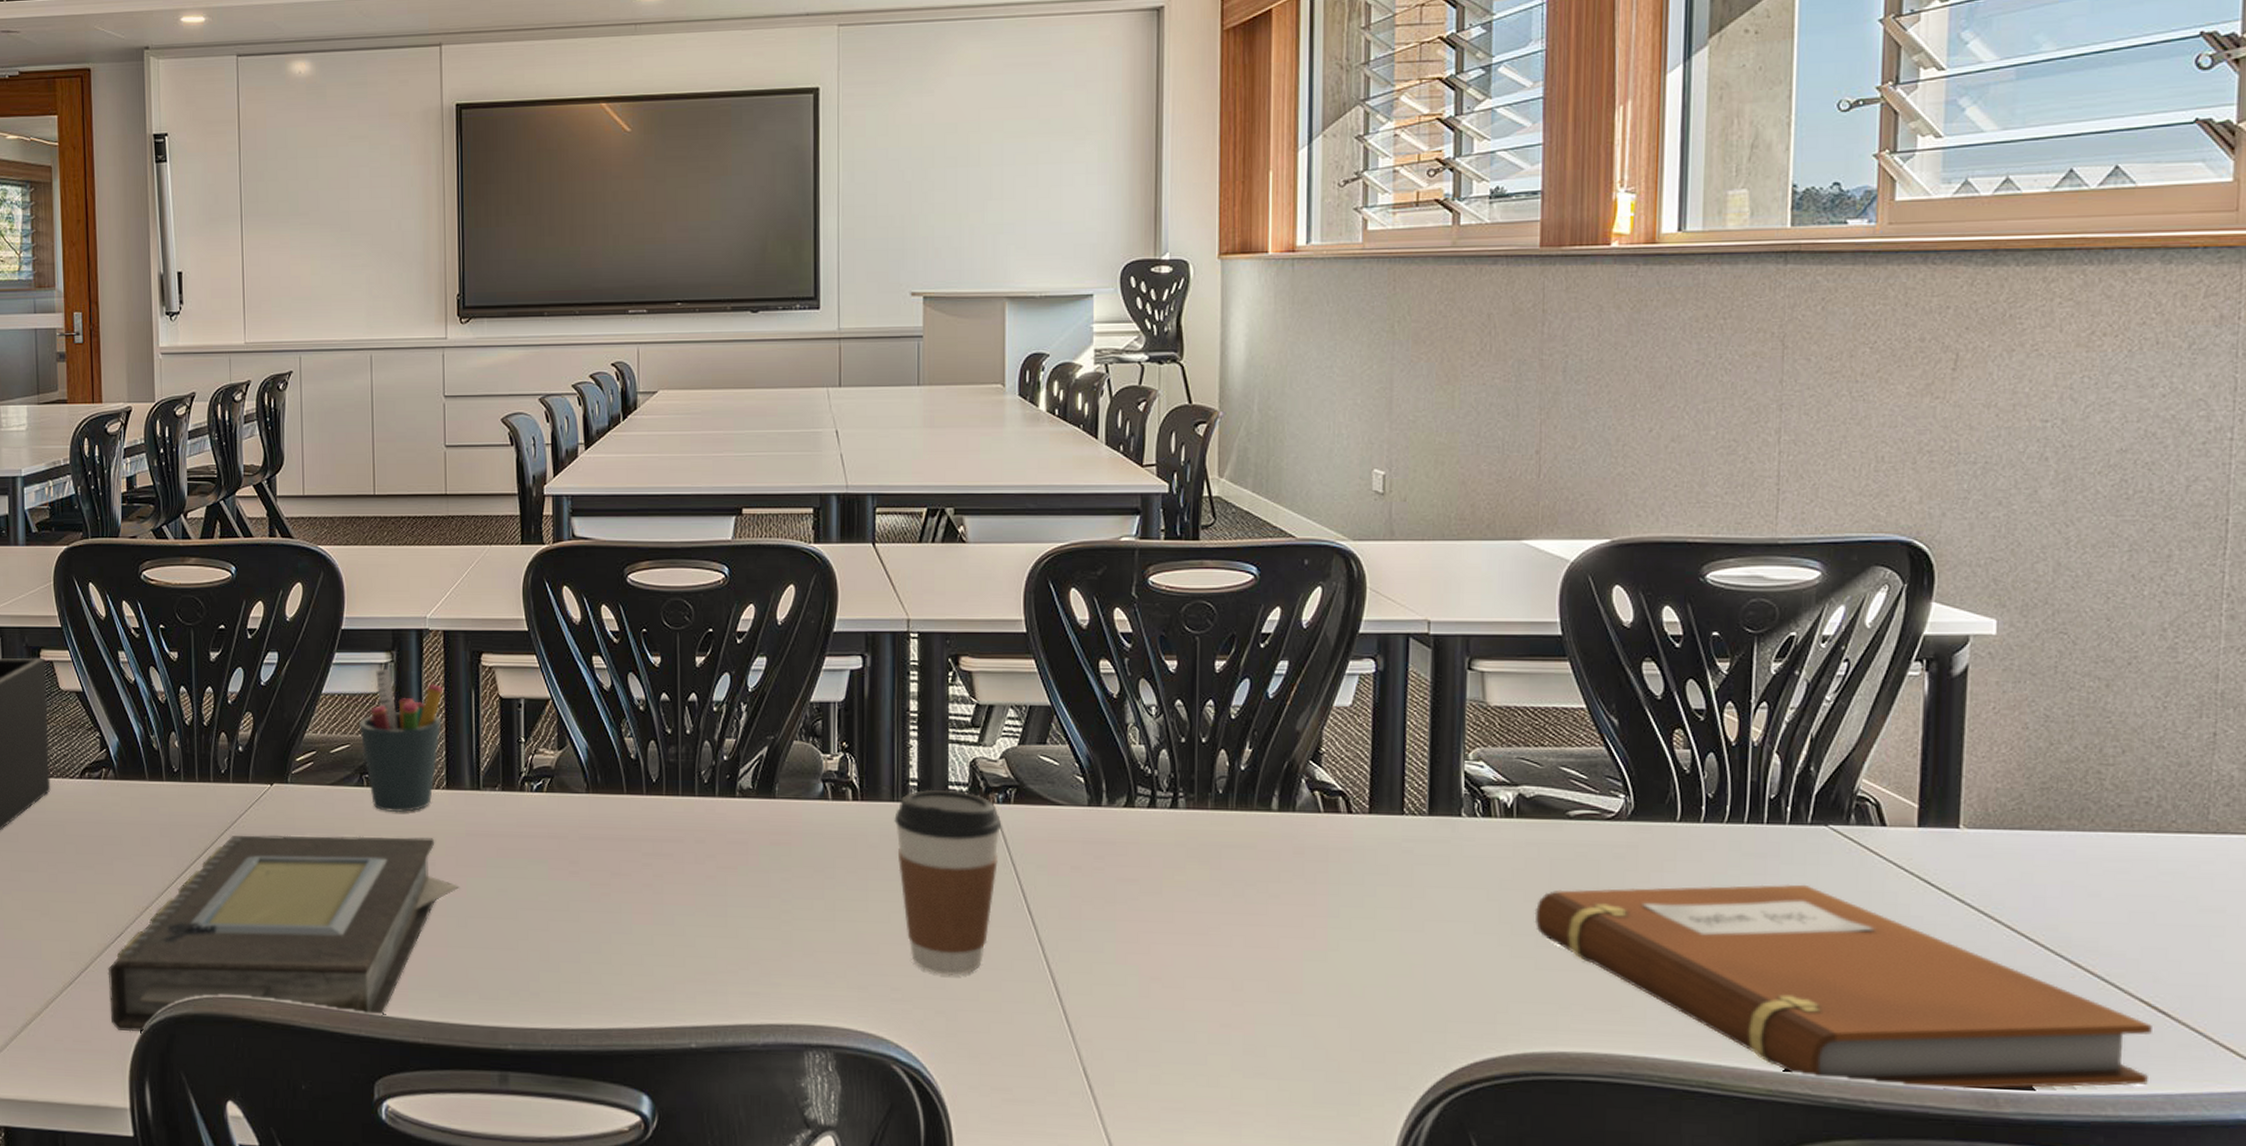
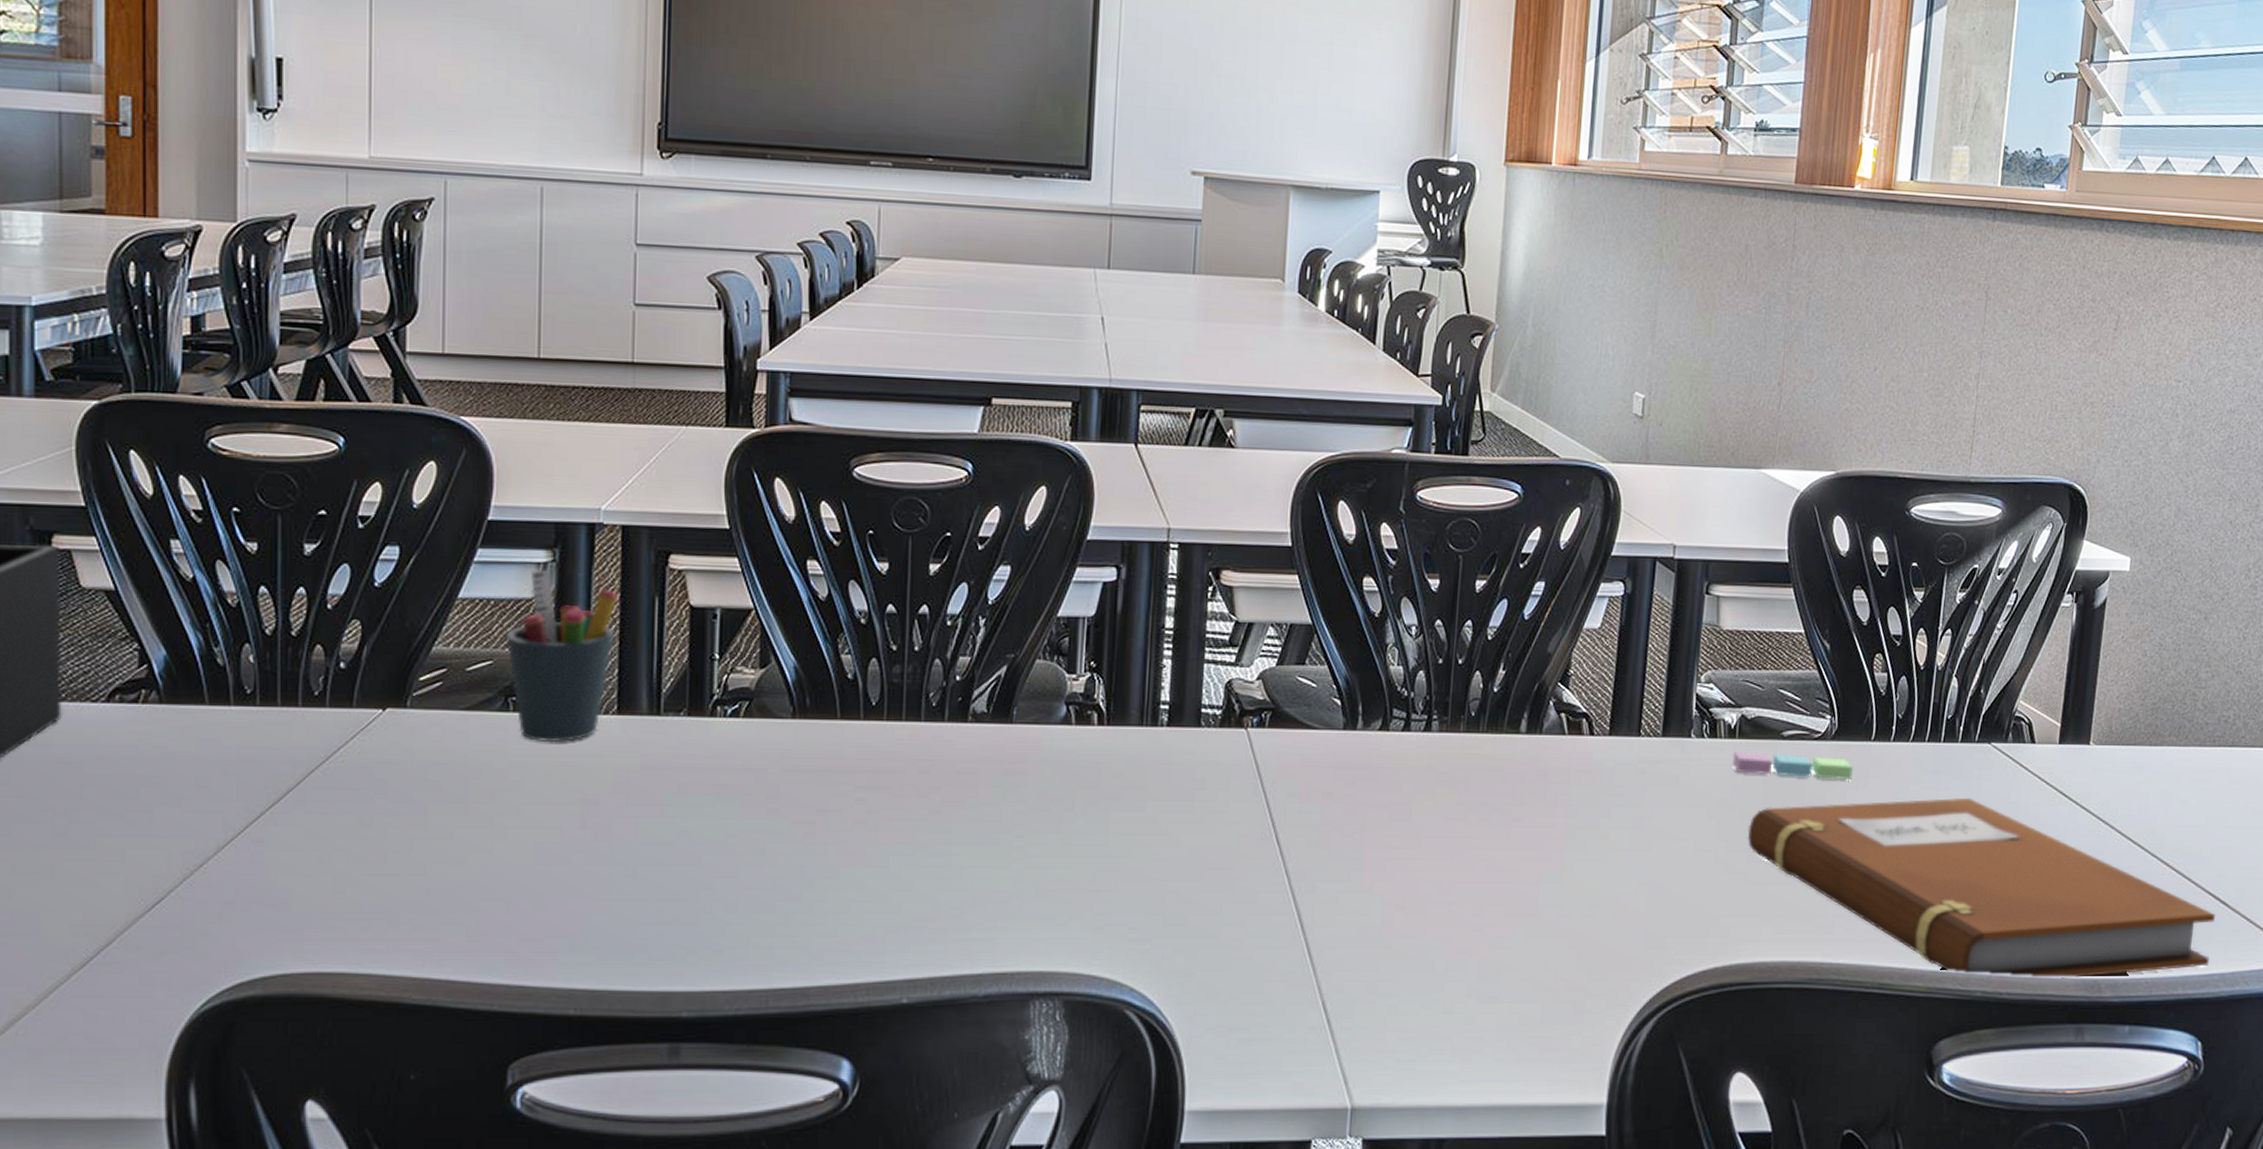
book: present [107,835,460,1032] -> none [139,771,630,1023]
coffee cup: present [894,789,1002,976] -> none [1142,712,1255,911]
sticky notes: none [1511,830,1658,863] -> present [1732,750,1854,781]

